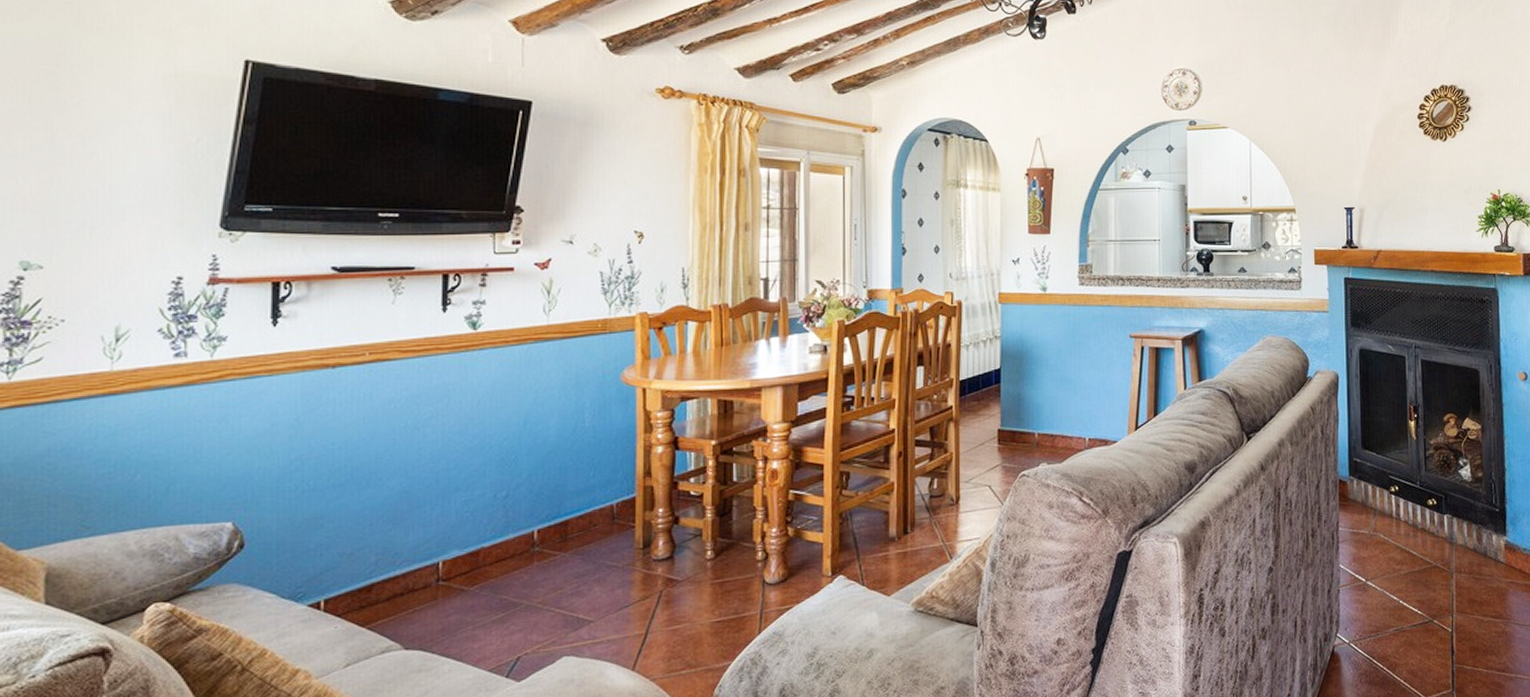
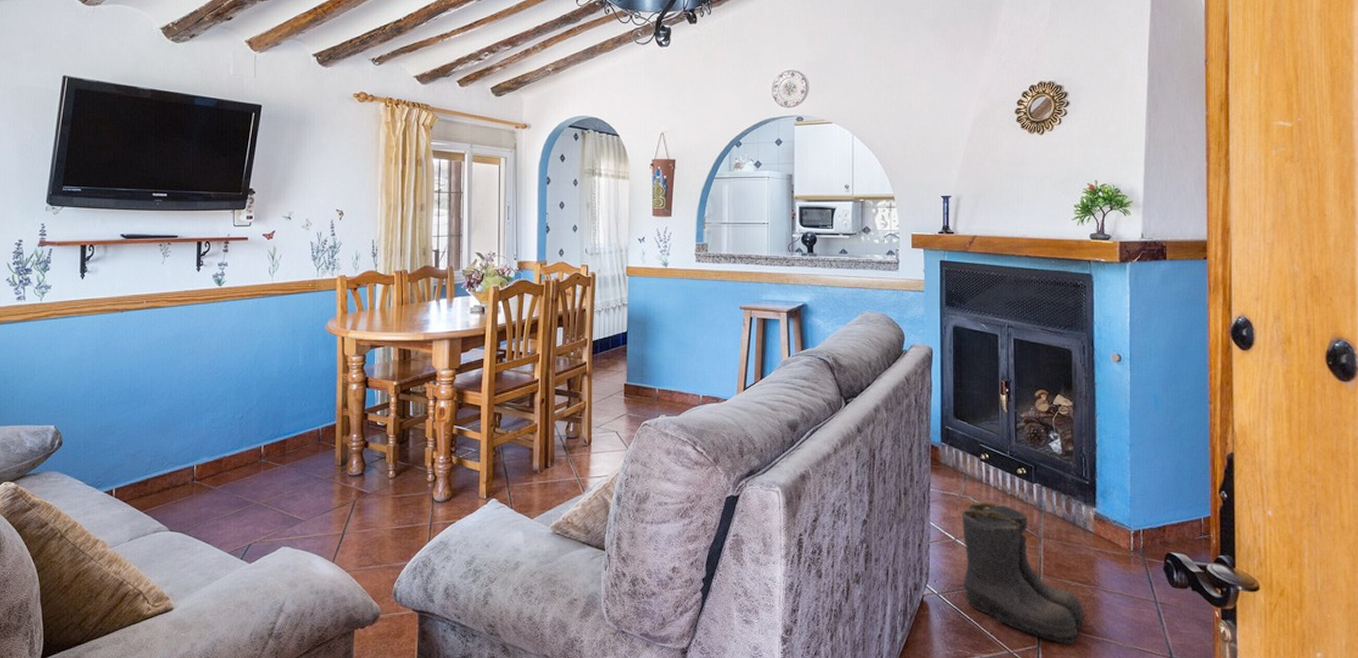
boots: none [1372,538,1498,686] -> present [962,502,1085,645]

